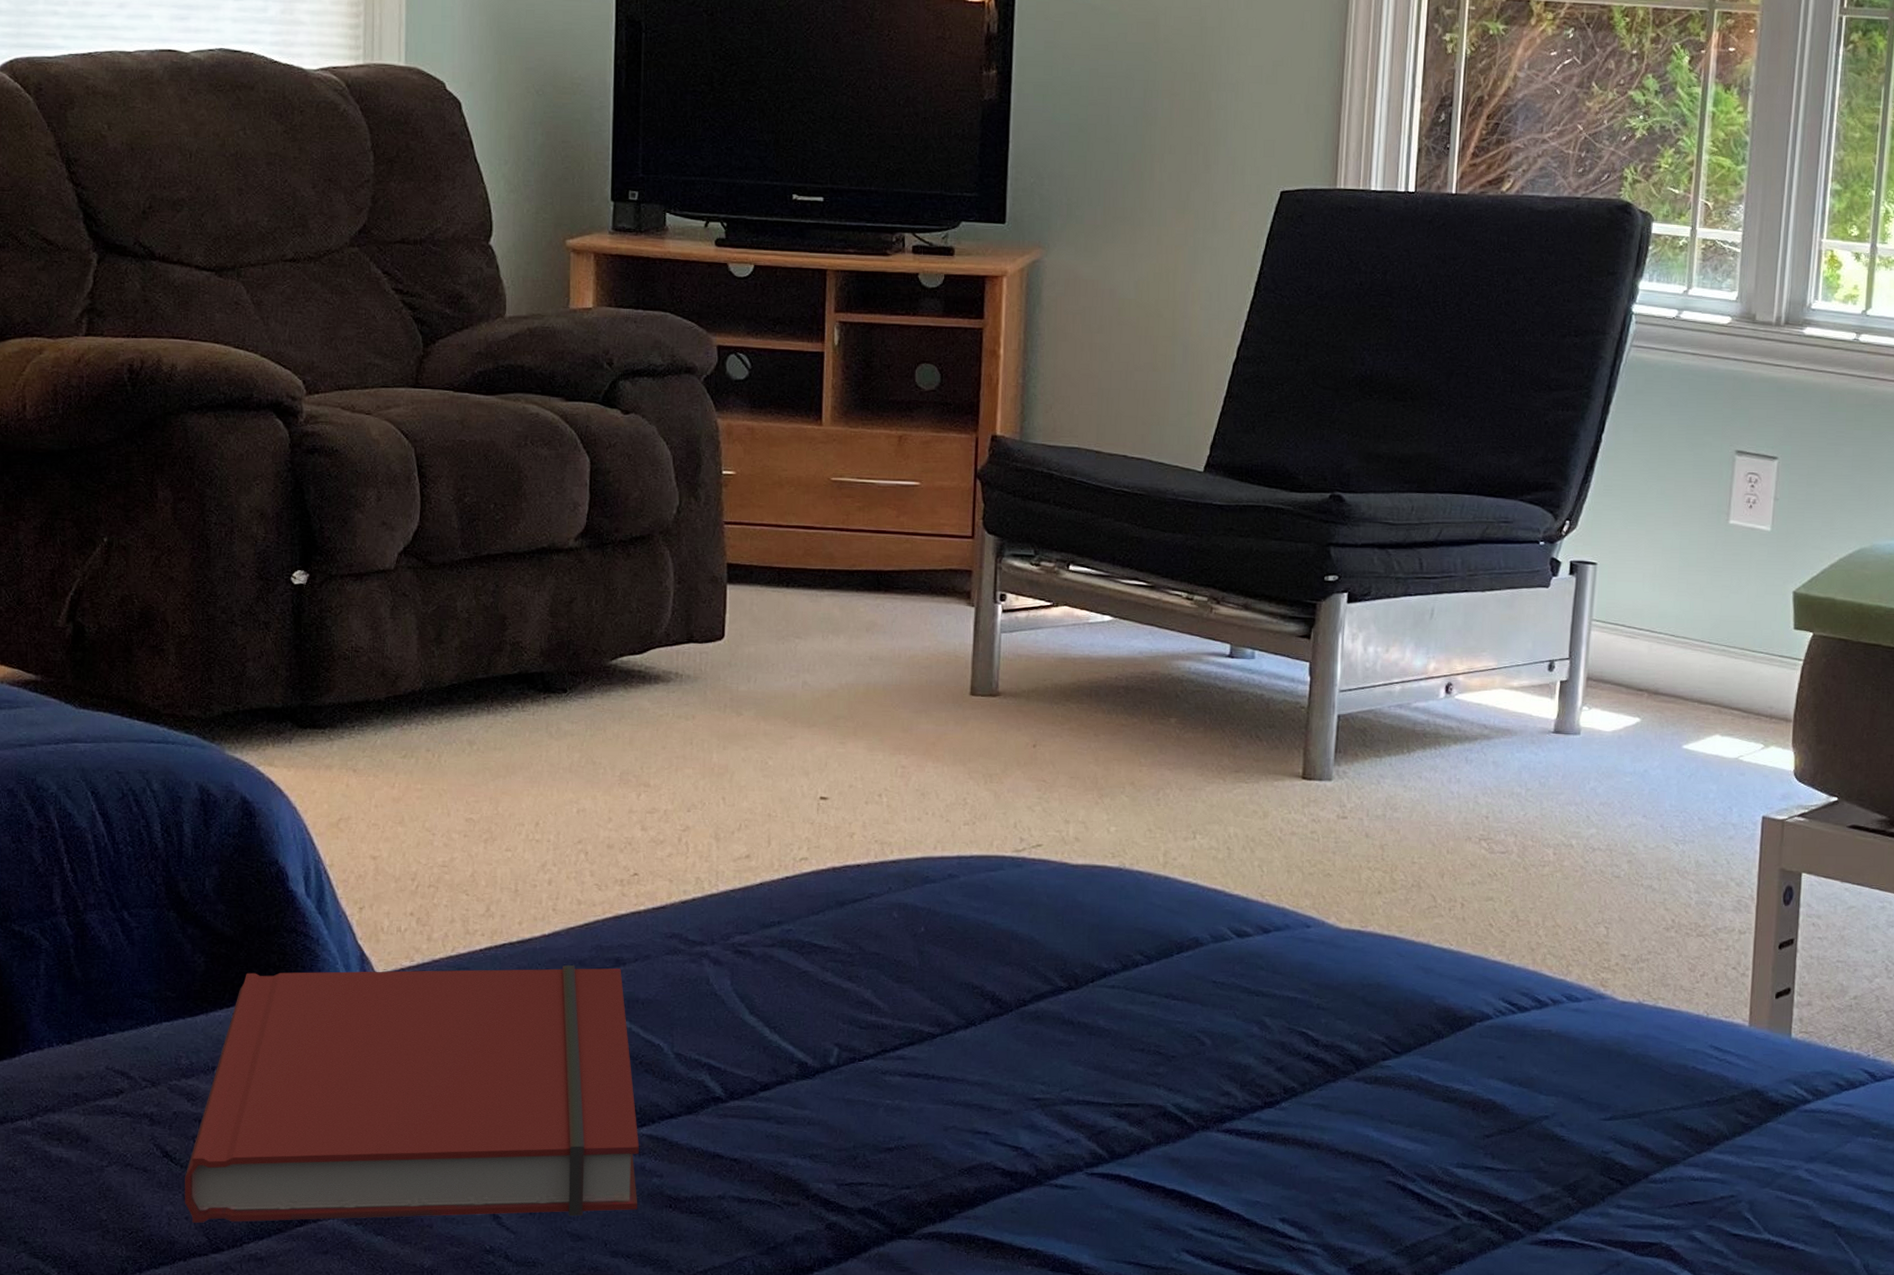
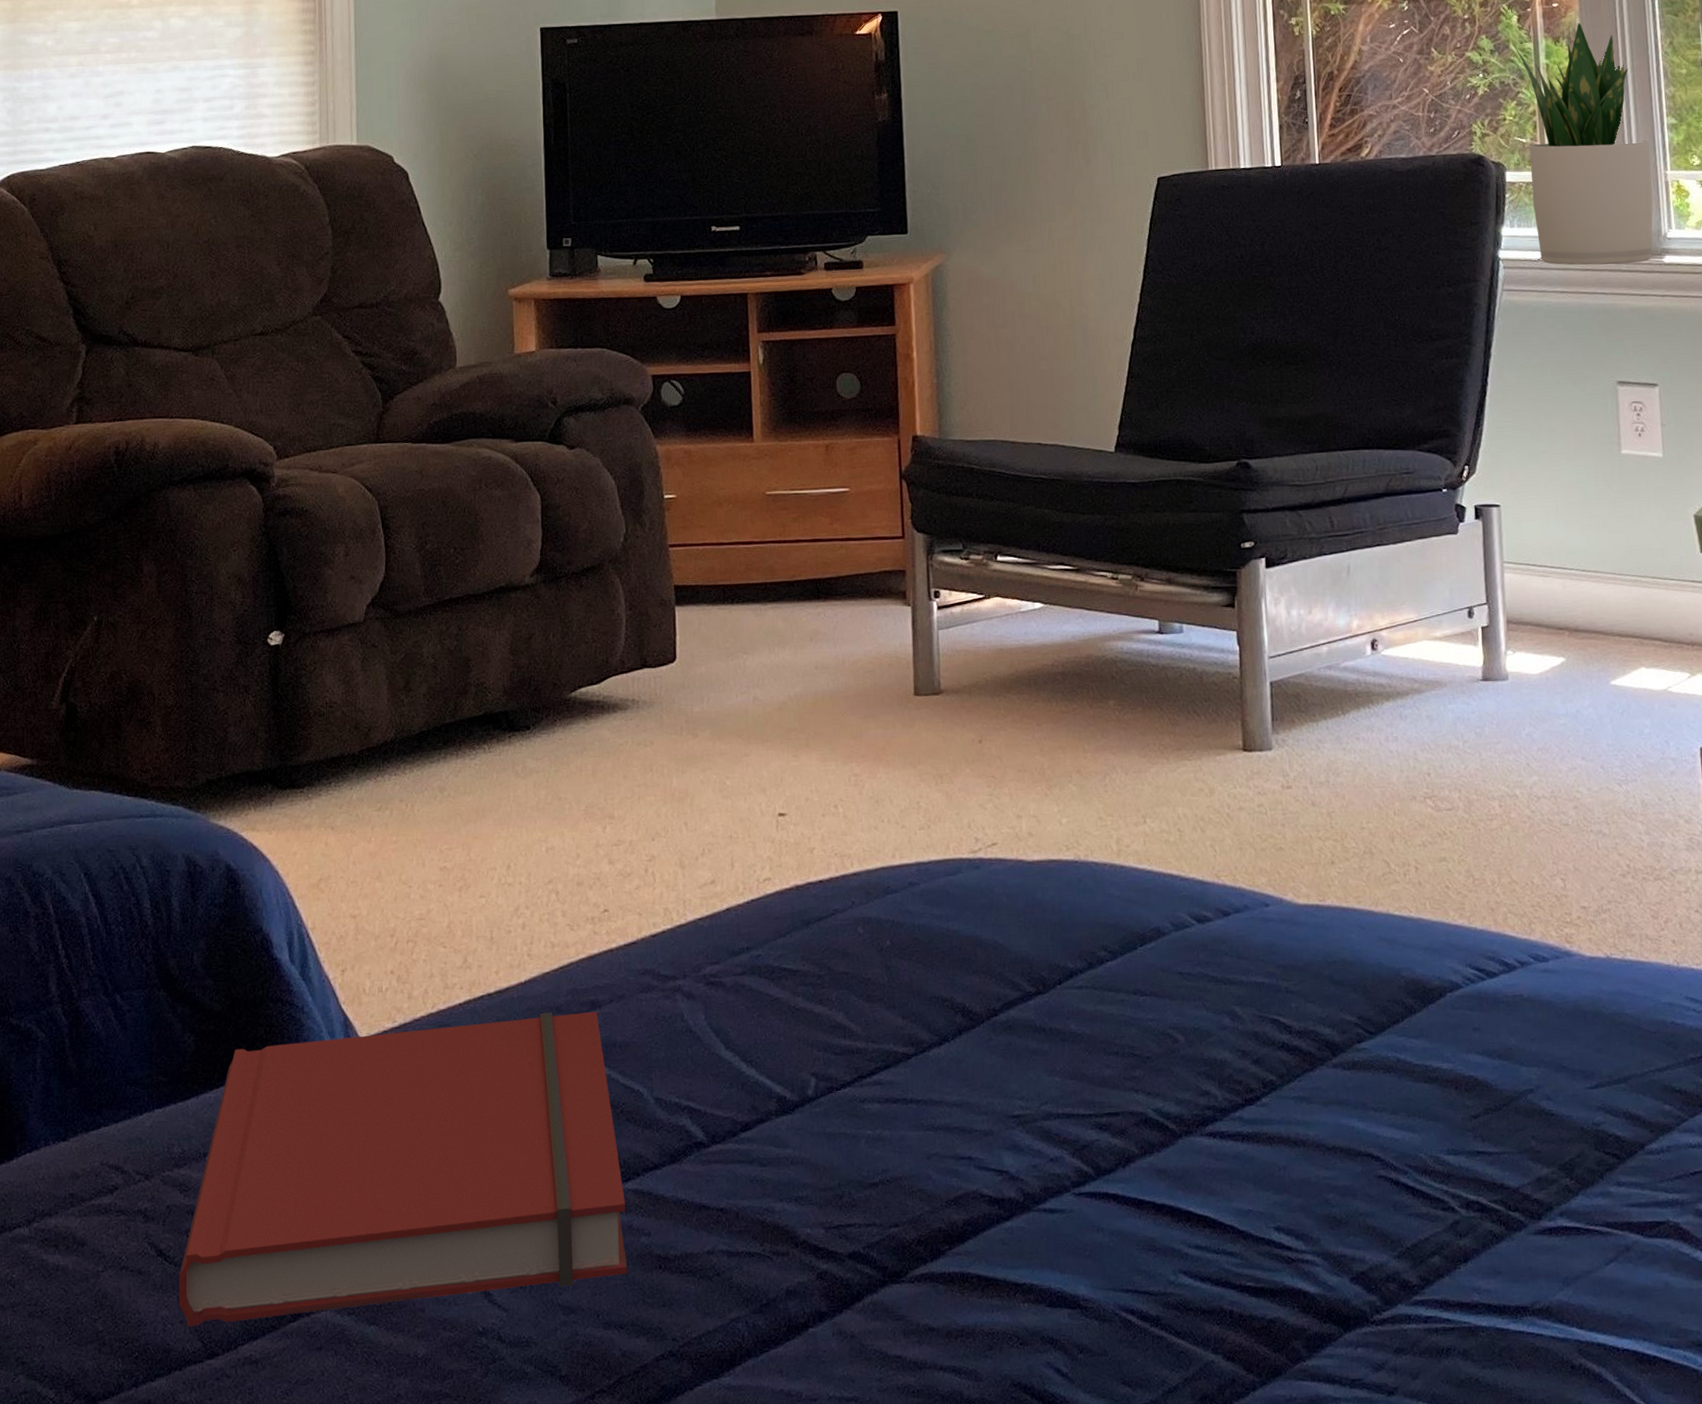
planter: none [1676,72,1808,332] -> present [1512,23,1653,265]

